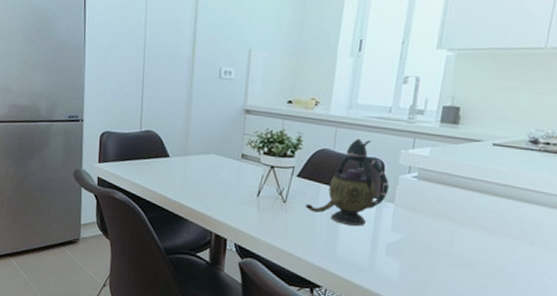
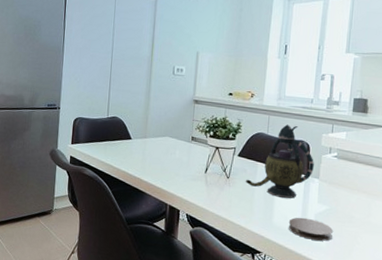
coaster: none [354,247,407,275] -> present [288,217,333,241]

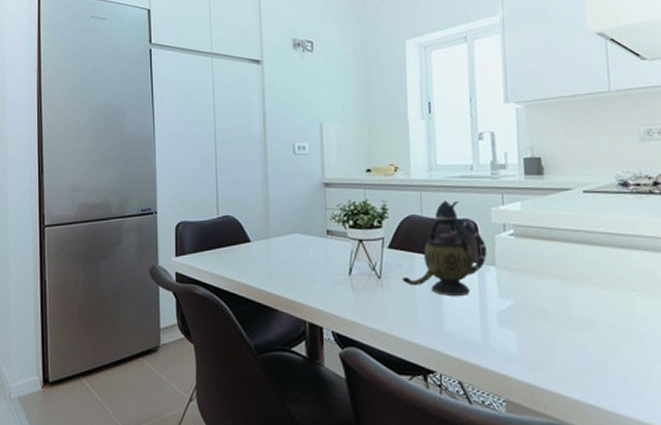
coaster: present [288,217,333,241] -> none [465,319,525,347]

